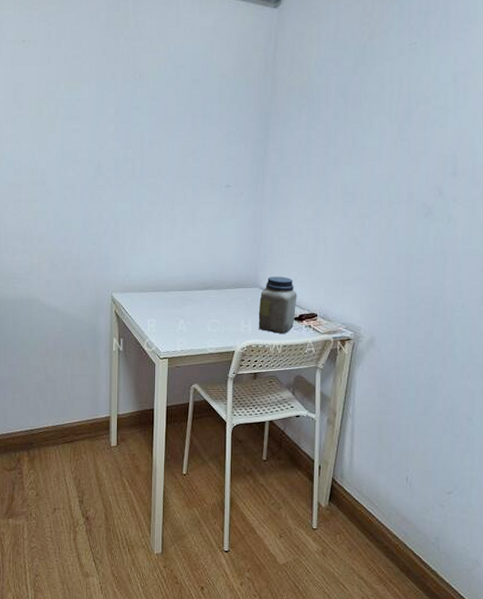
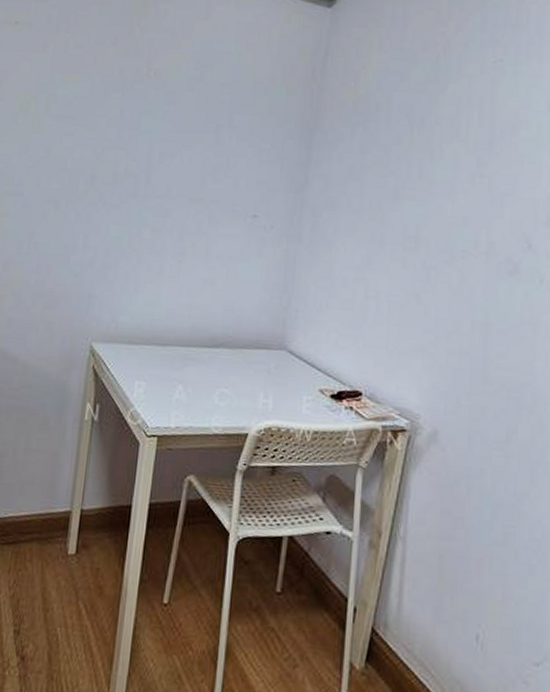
jar: present [258,276,297,334] -> none [282,336,337,416]

